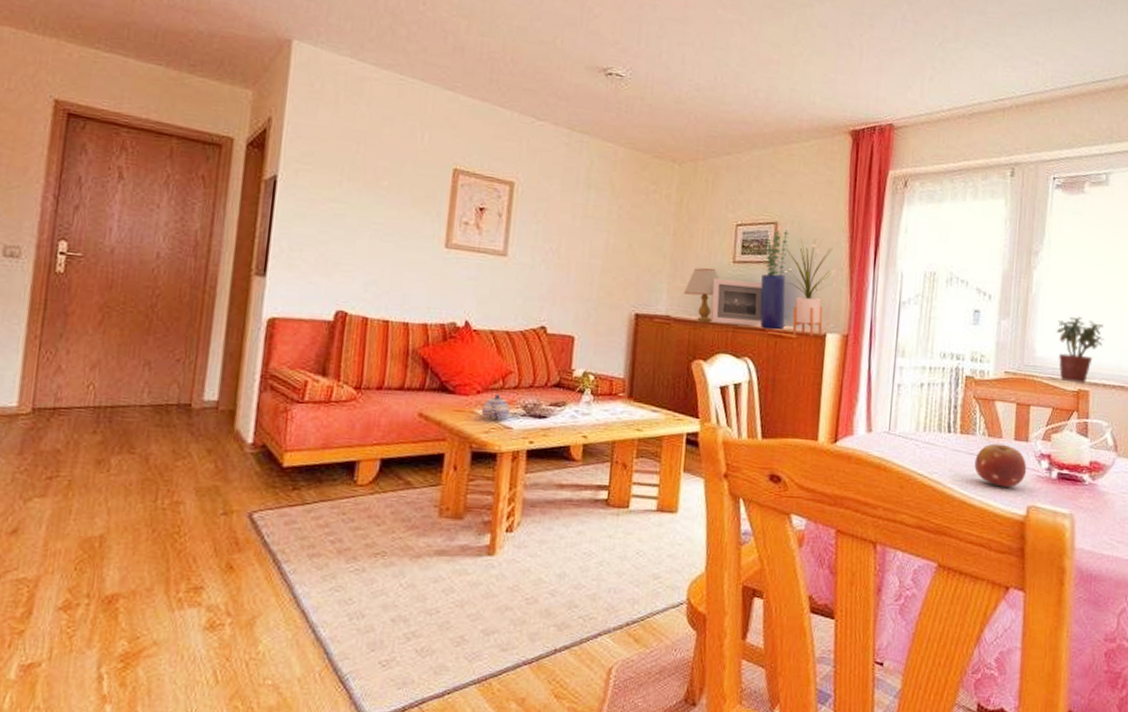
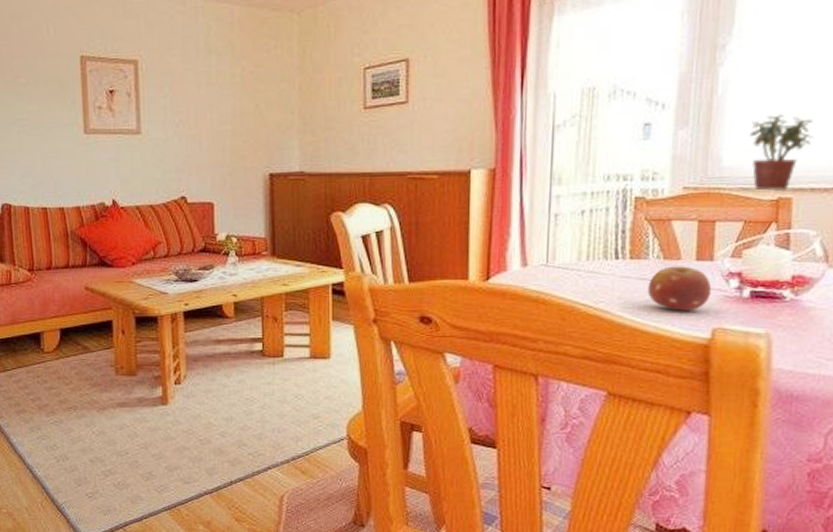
teapot: present [481,393,511,423] -> none [138,263,164,290]
table lamp: present [684,268,720,324] -> none [316,117,351,175]
picture frame: present [711,278,763,327] -> none [345,126,400,173]
vase: present [760,230,789,330] -> none [394,65,424,173]
house plant: present [785,239,833,337] -> none [419,70,474,176]

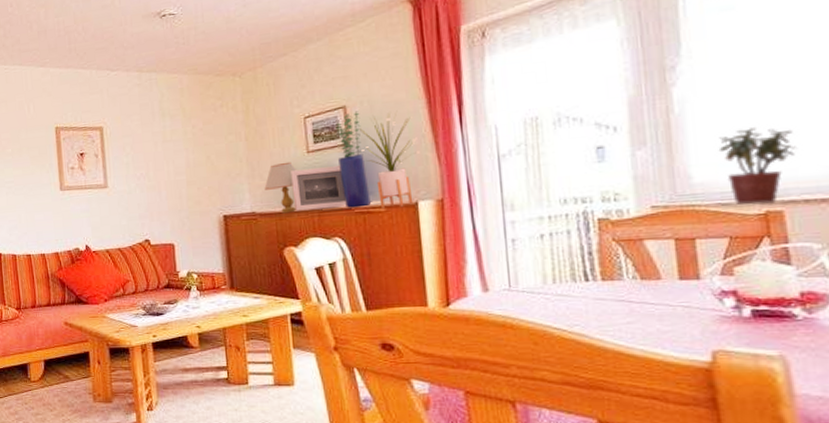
table lamp: none [316,117,351,175] -> present [264,161,297,214]
picture frame: none [345,126,400,173] -> present [291,166,347,211]
vase: none [394,65,424,173] -> present [336,111,371,208]
house plant: none [419,70,474,176] -> present [358,112,415,208]
fruit: present [647,266,712,311] -> none [627,286,704,333]

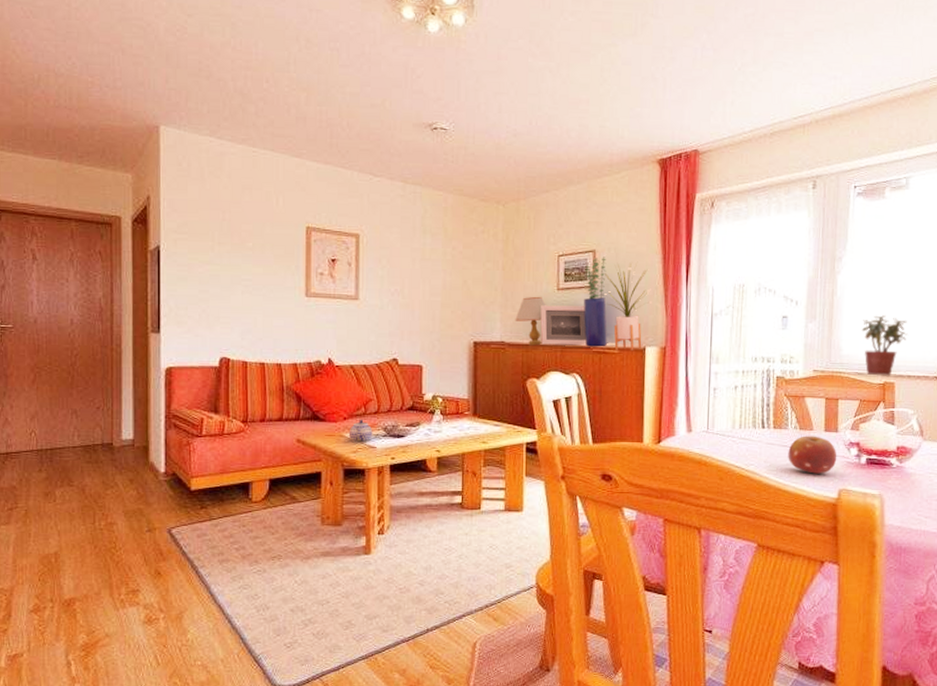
teapot: none [110,299,133,324] -> present [348,419,373,444]
fruit: none [627,286,704,333] -> present [788,436,837,474]

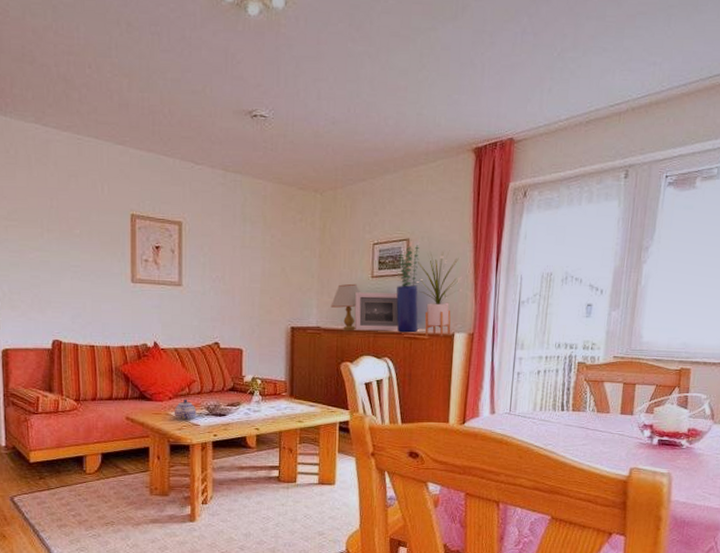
fruit: present [788,436,837,474] -> none [584,418,631,454]
potted plant: present [861,315,908,377] -> none [662,304,708,364]

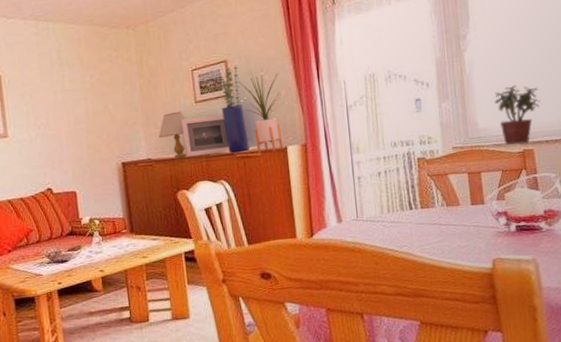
teapot: present [174,398,197,422] -> none [14,249,38,274]
potted plant: none [662,304,708,364] -> present [494,85,540,145]

